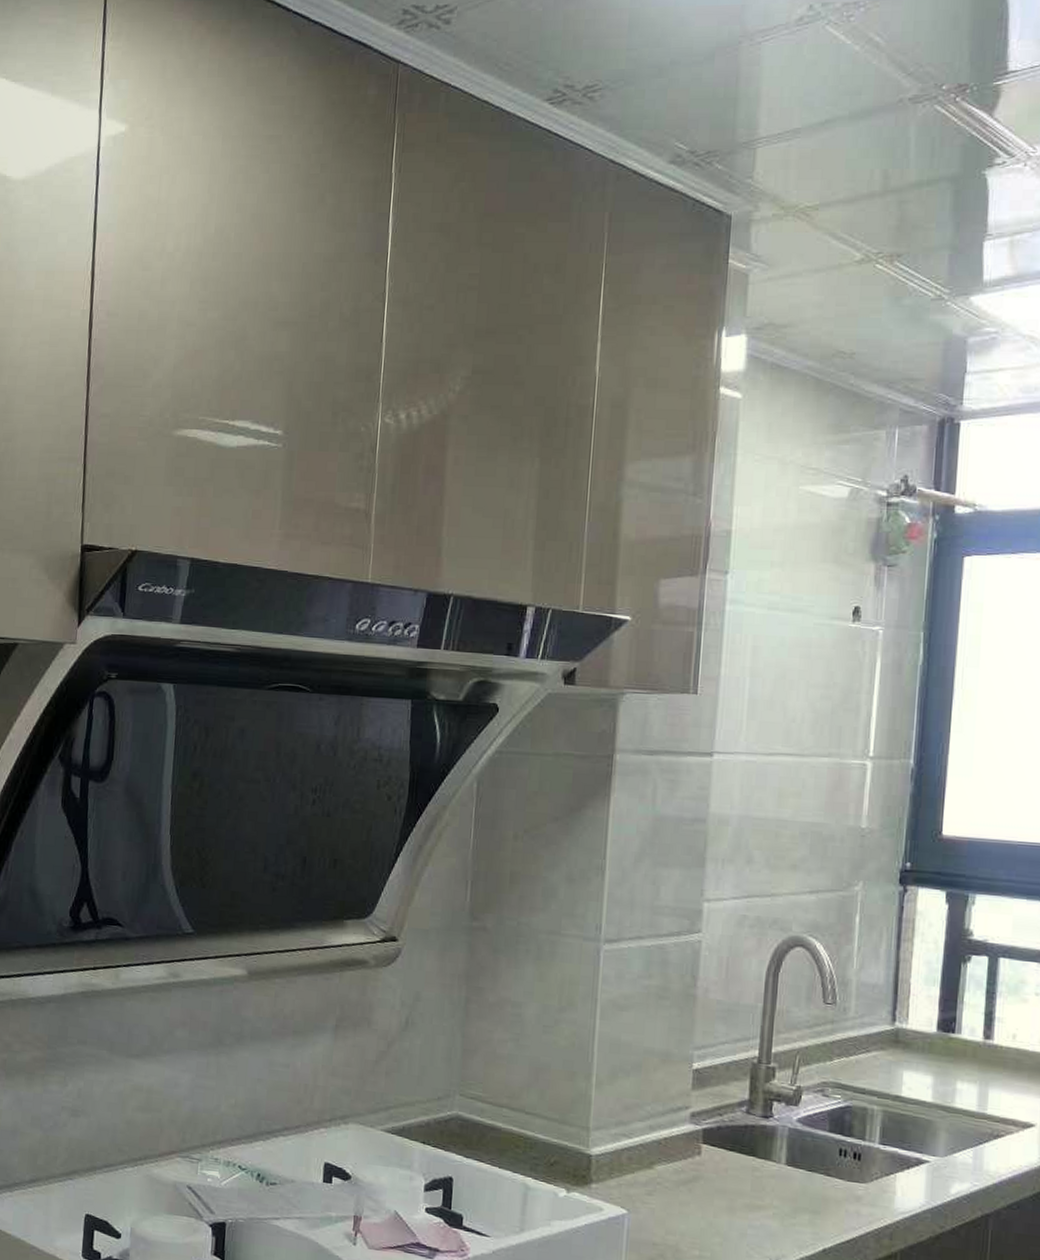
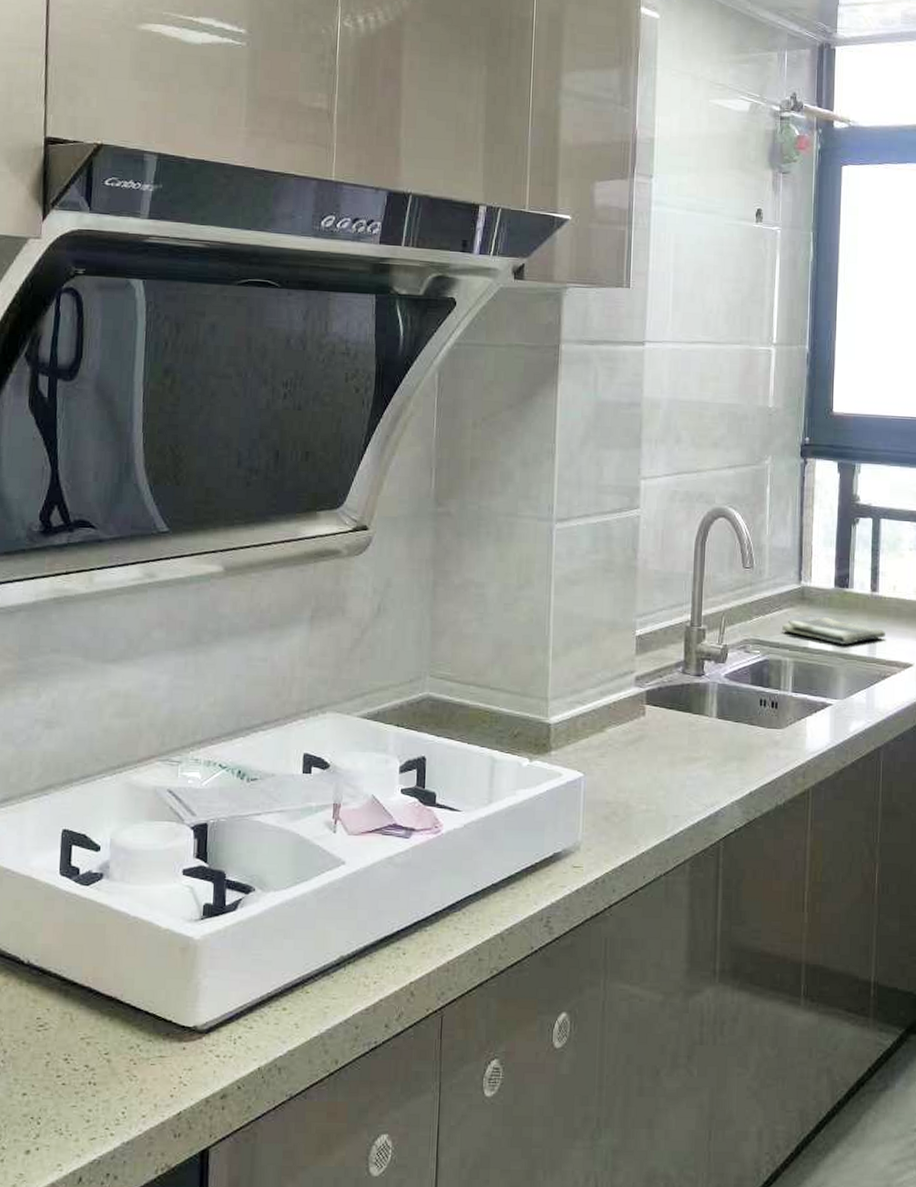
dish towel: none [869,1064,1000,1097] -> present [782,617,885,645]

